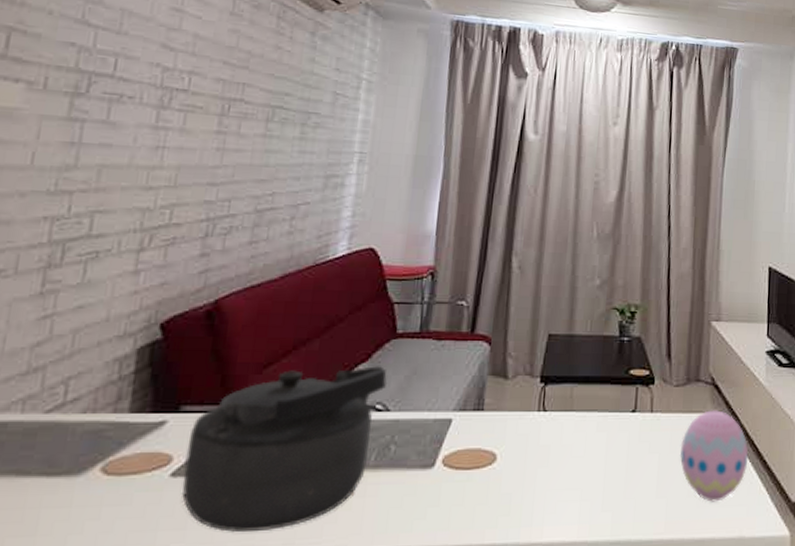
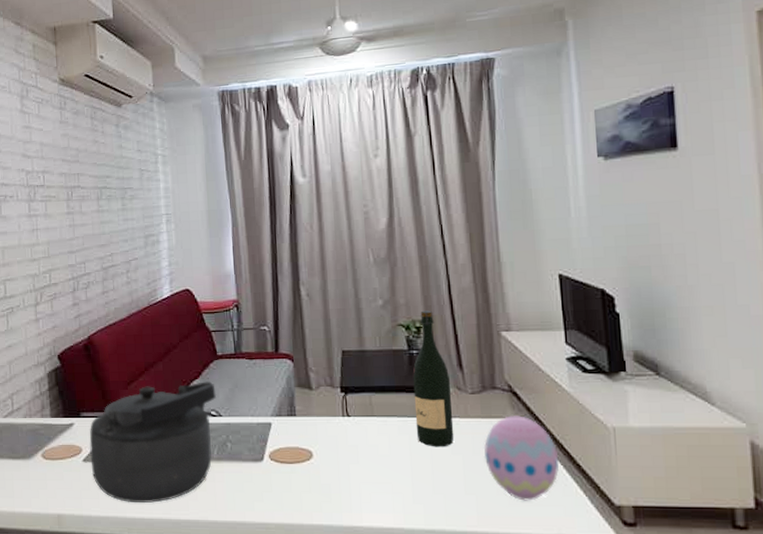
wine bottle: none [615,294,657,446] -> present [412,310,454,447]

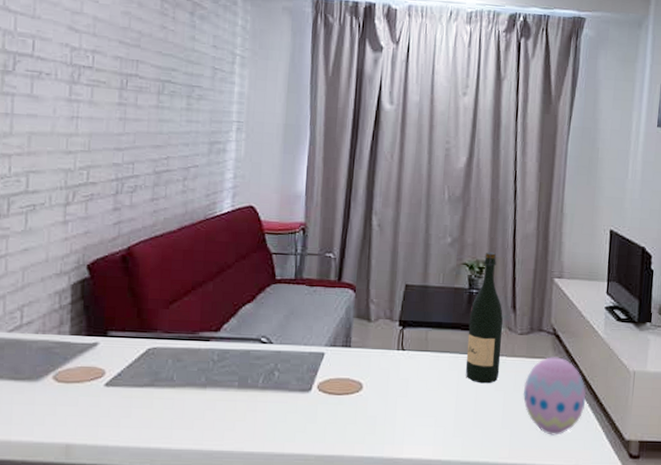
kettle: present [89,381,217,504] -> none [114,306,270,433]

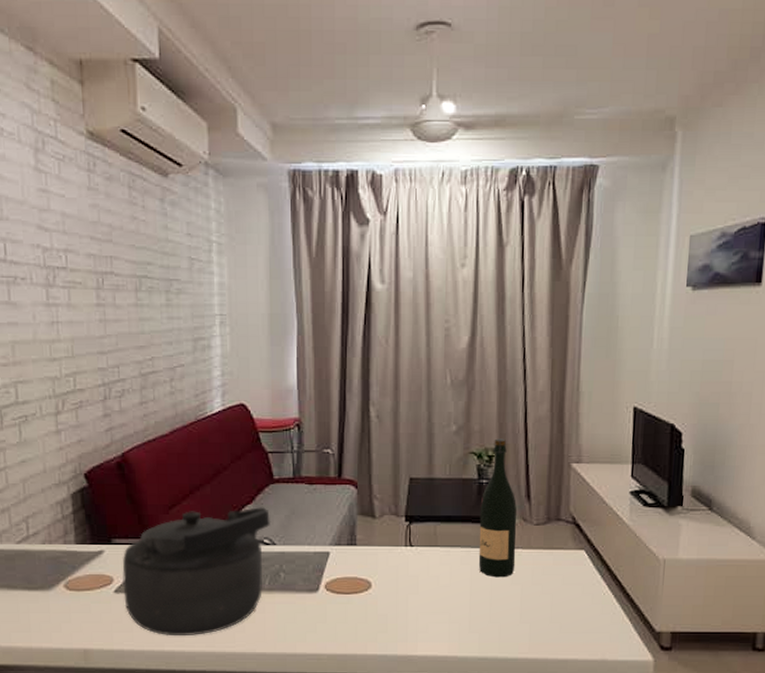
kettle: none [114,306,270,433] -> present [122,507,271,637]
decorative egg: present [523,357,586,435] -> none [541,547,611,629]

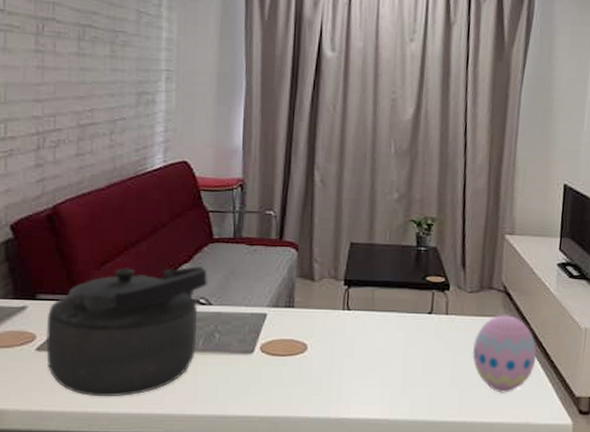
wine bottle: present [478,438,517,578] -> none [413,208,452,343]
decorative egg: none [541,547,611,629] -> present [472,315,537,393]

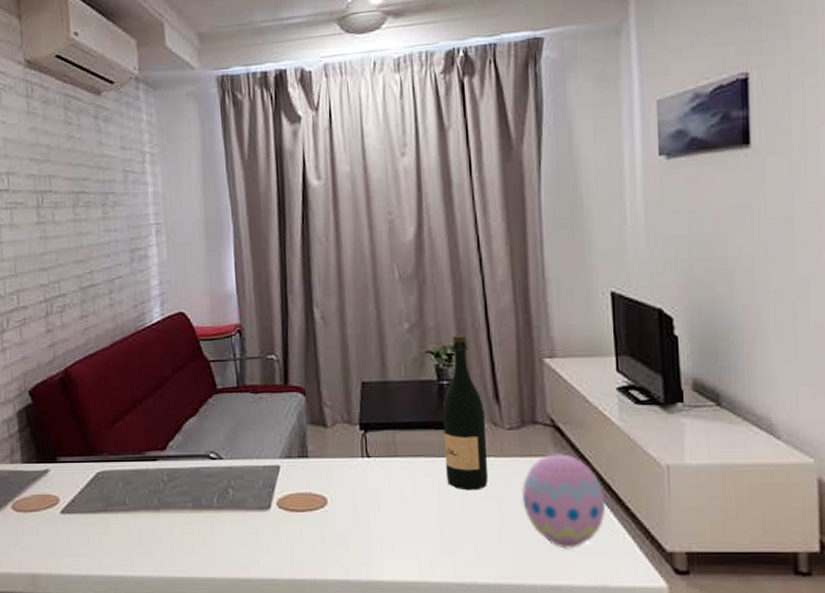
kettle: present [46,266,209,397] -> none [68,419,217,560]
wine bottle: none [413,208,452,343] -> present [442,334,489,491]

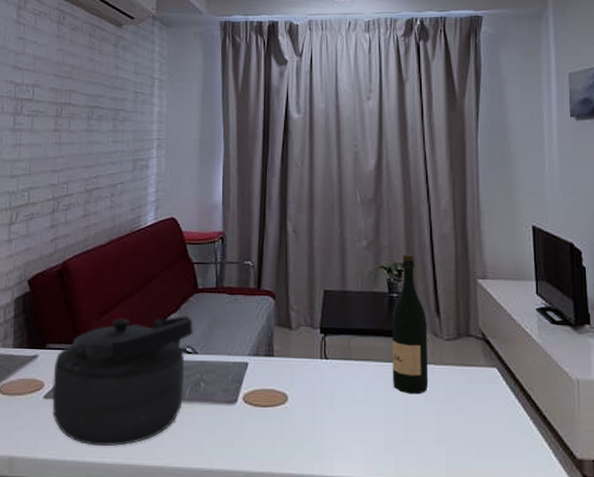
kettle: none [68,419,217,560] -> present [52,316,194,447]
decorative egg: present [521,453,606,549] -> none [456,364,527,453]

